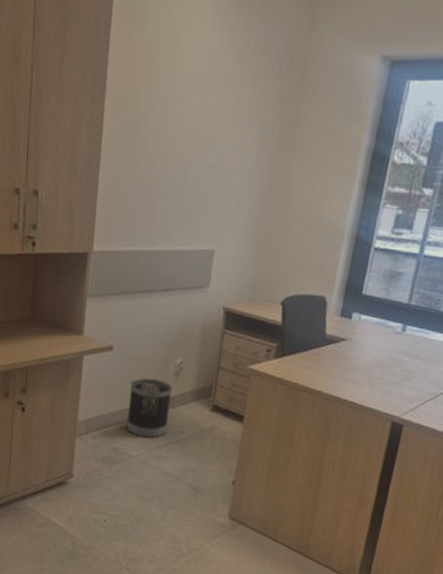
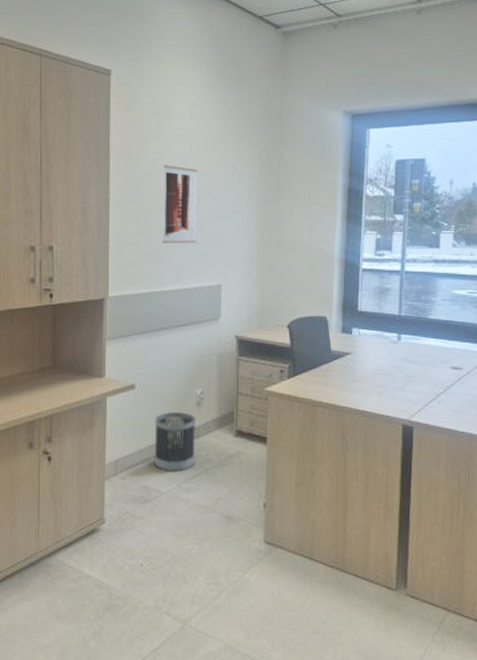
wall art: none [154,107,203,201] -> present [162,165,198,243]

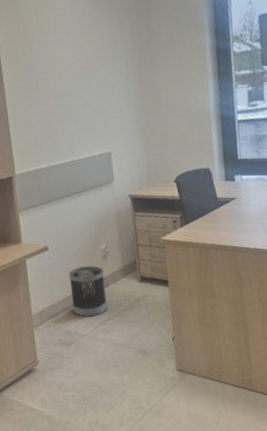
wall art: present [162,165,198,243] -> none [47,52,84,122]

